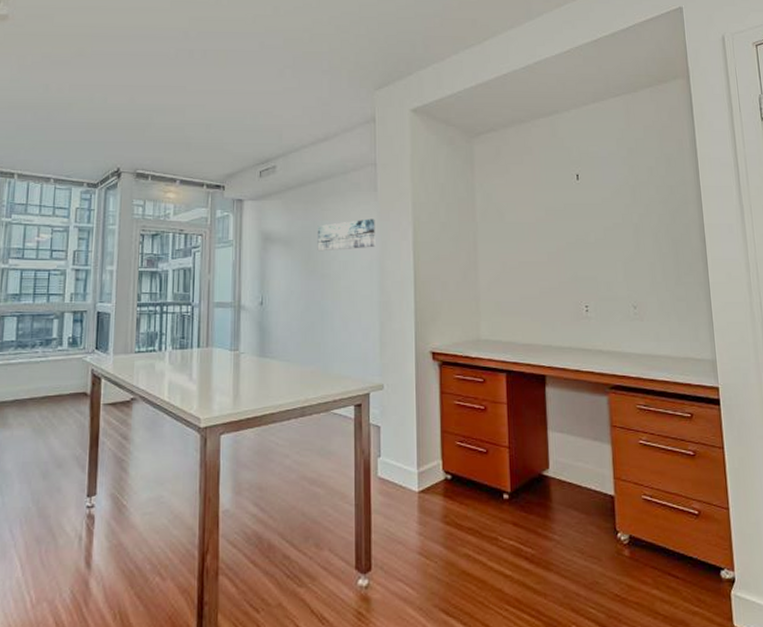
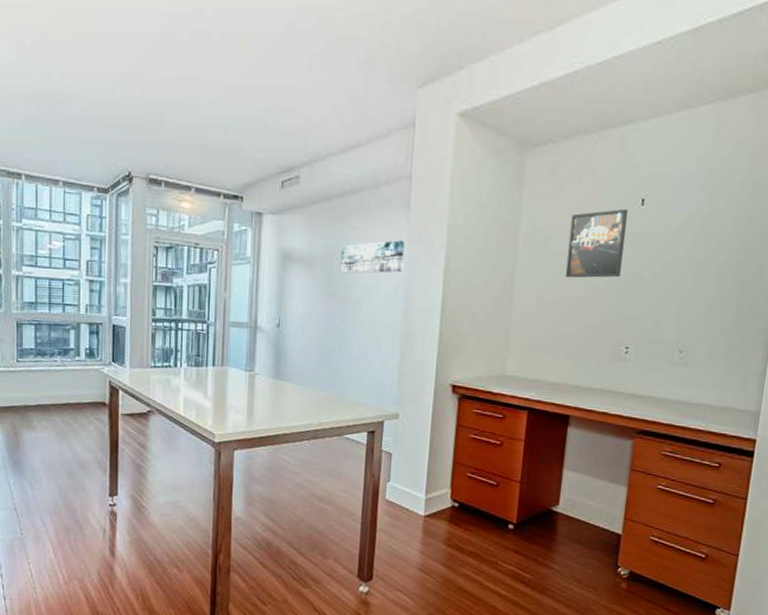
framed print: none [519,183,569,245] -> present [565,208,628,278]

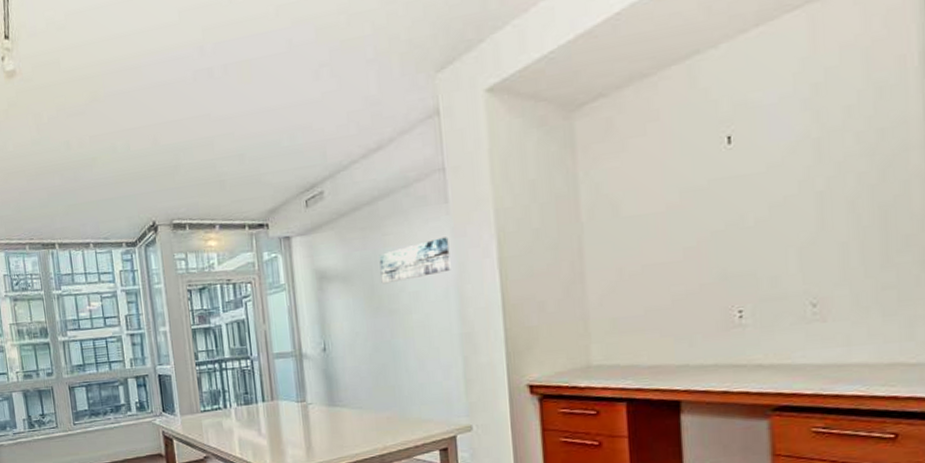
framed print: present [565,208,628,278] -> none [640,151,716,244]

